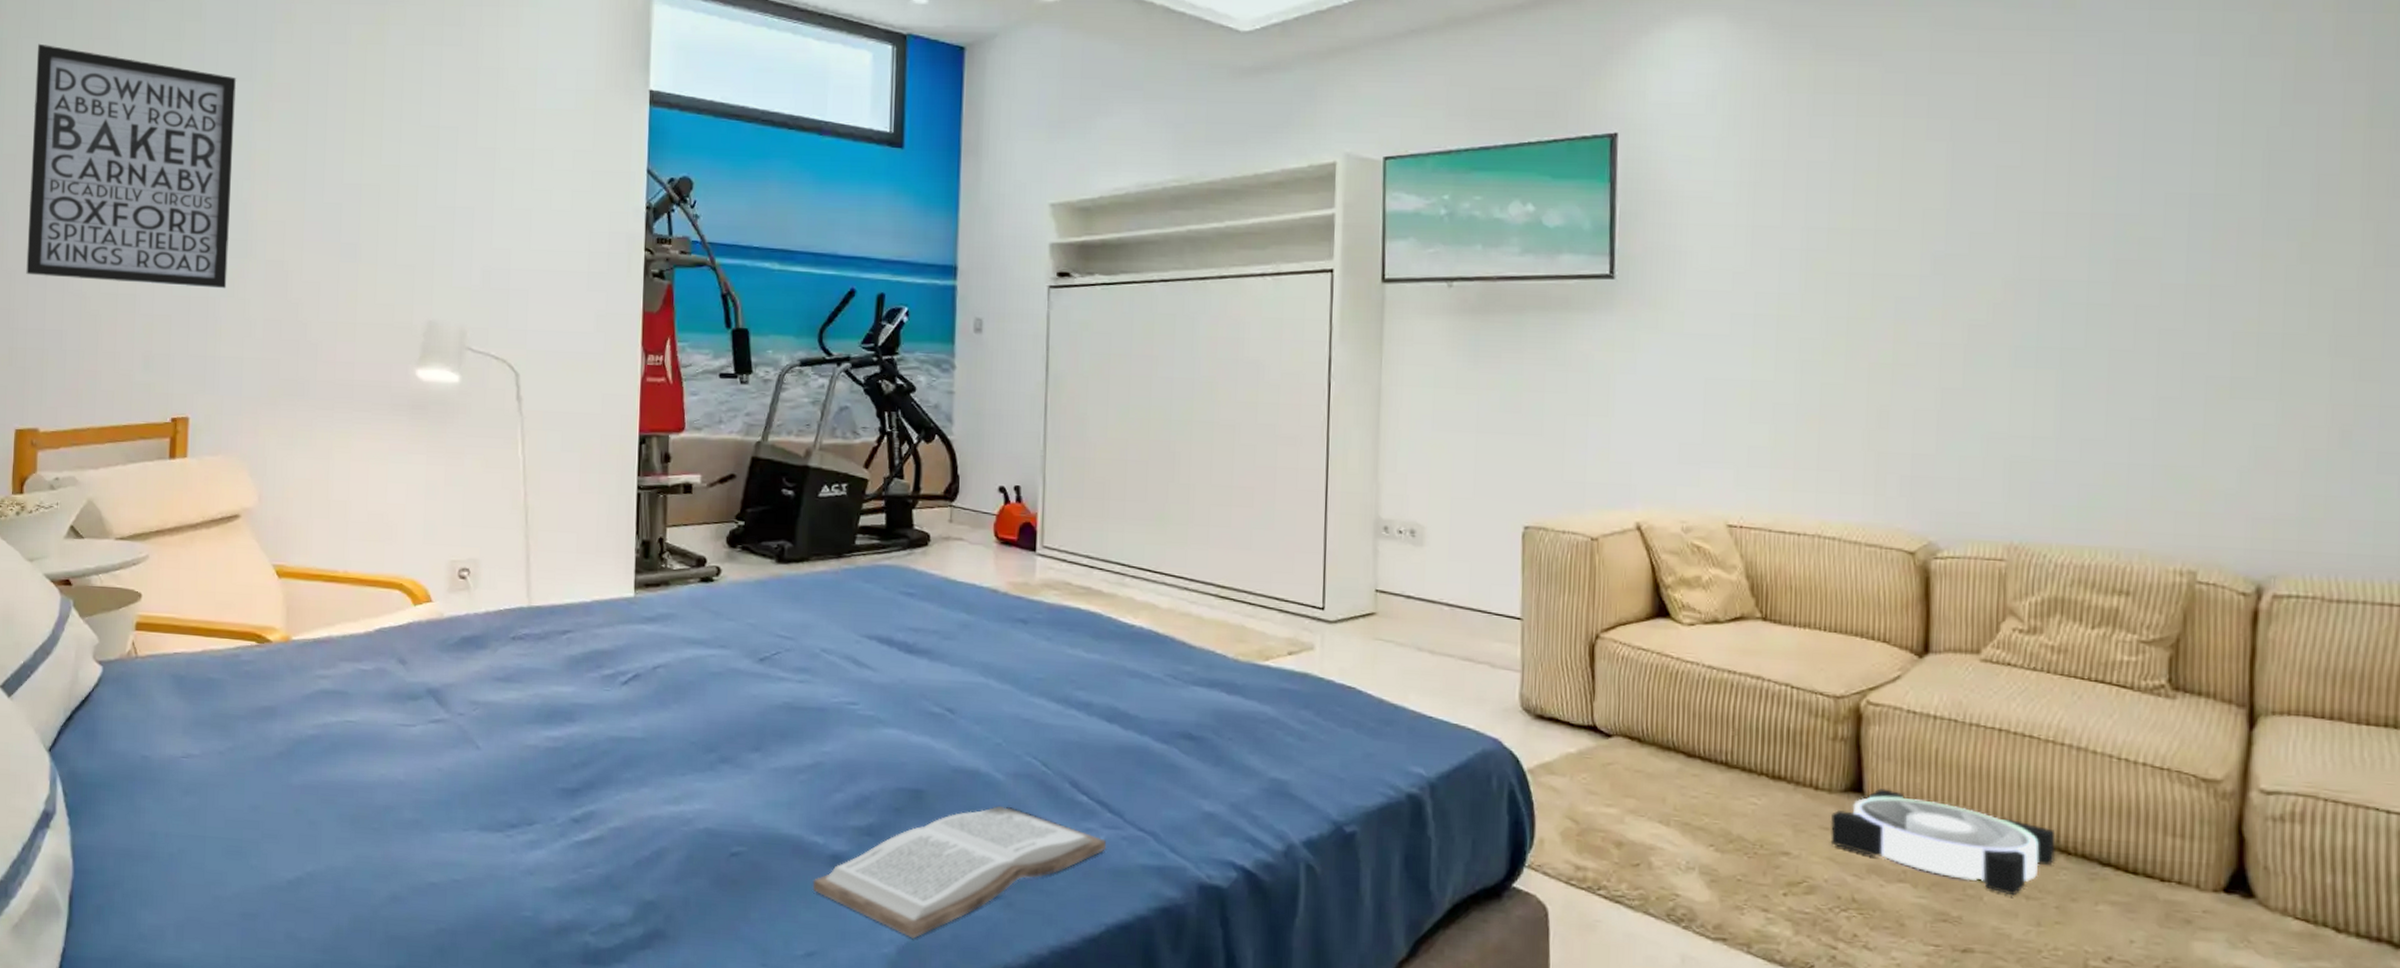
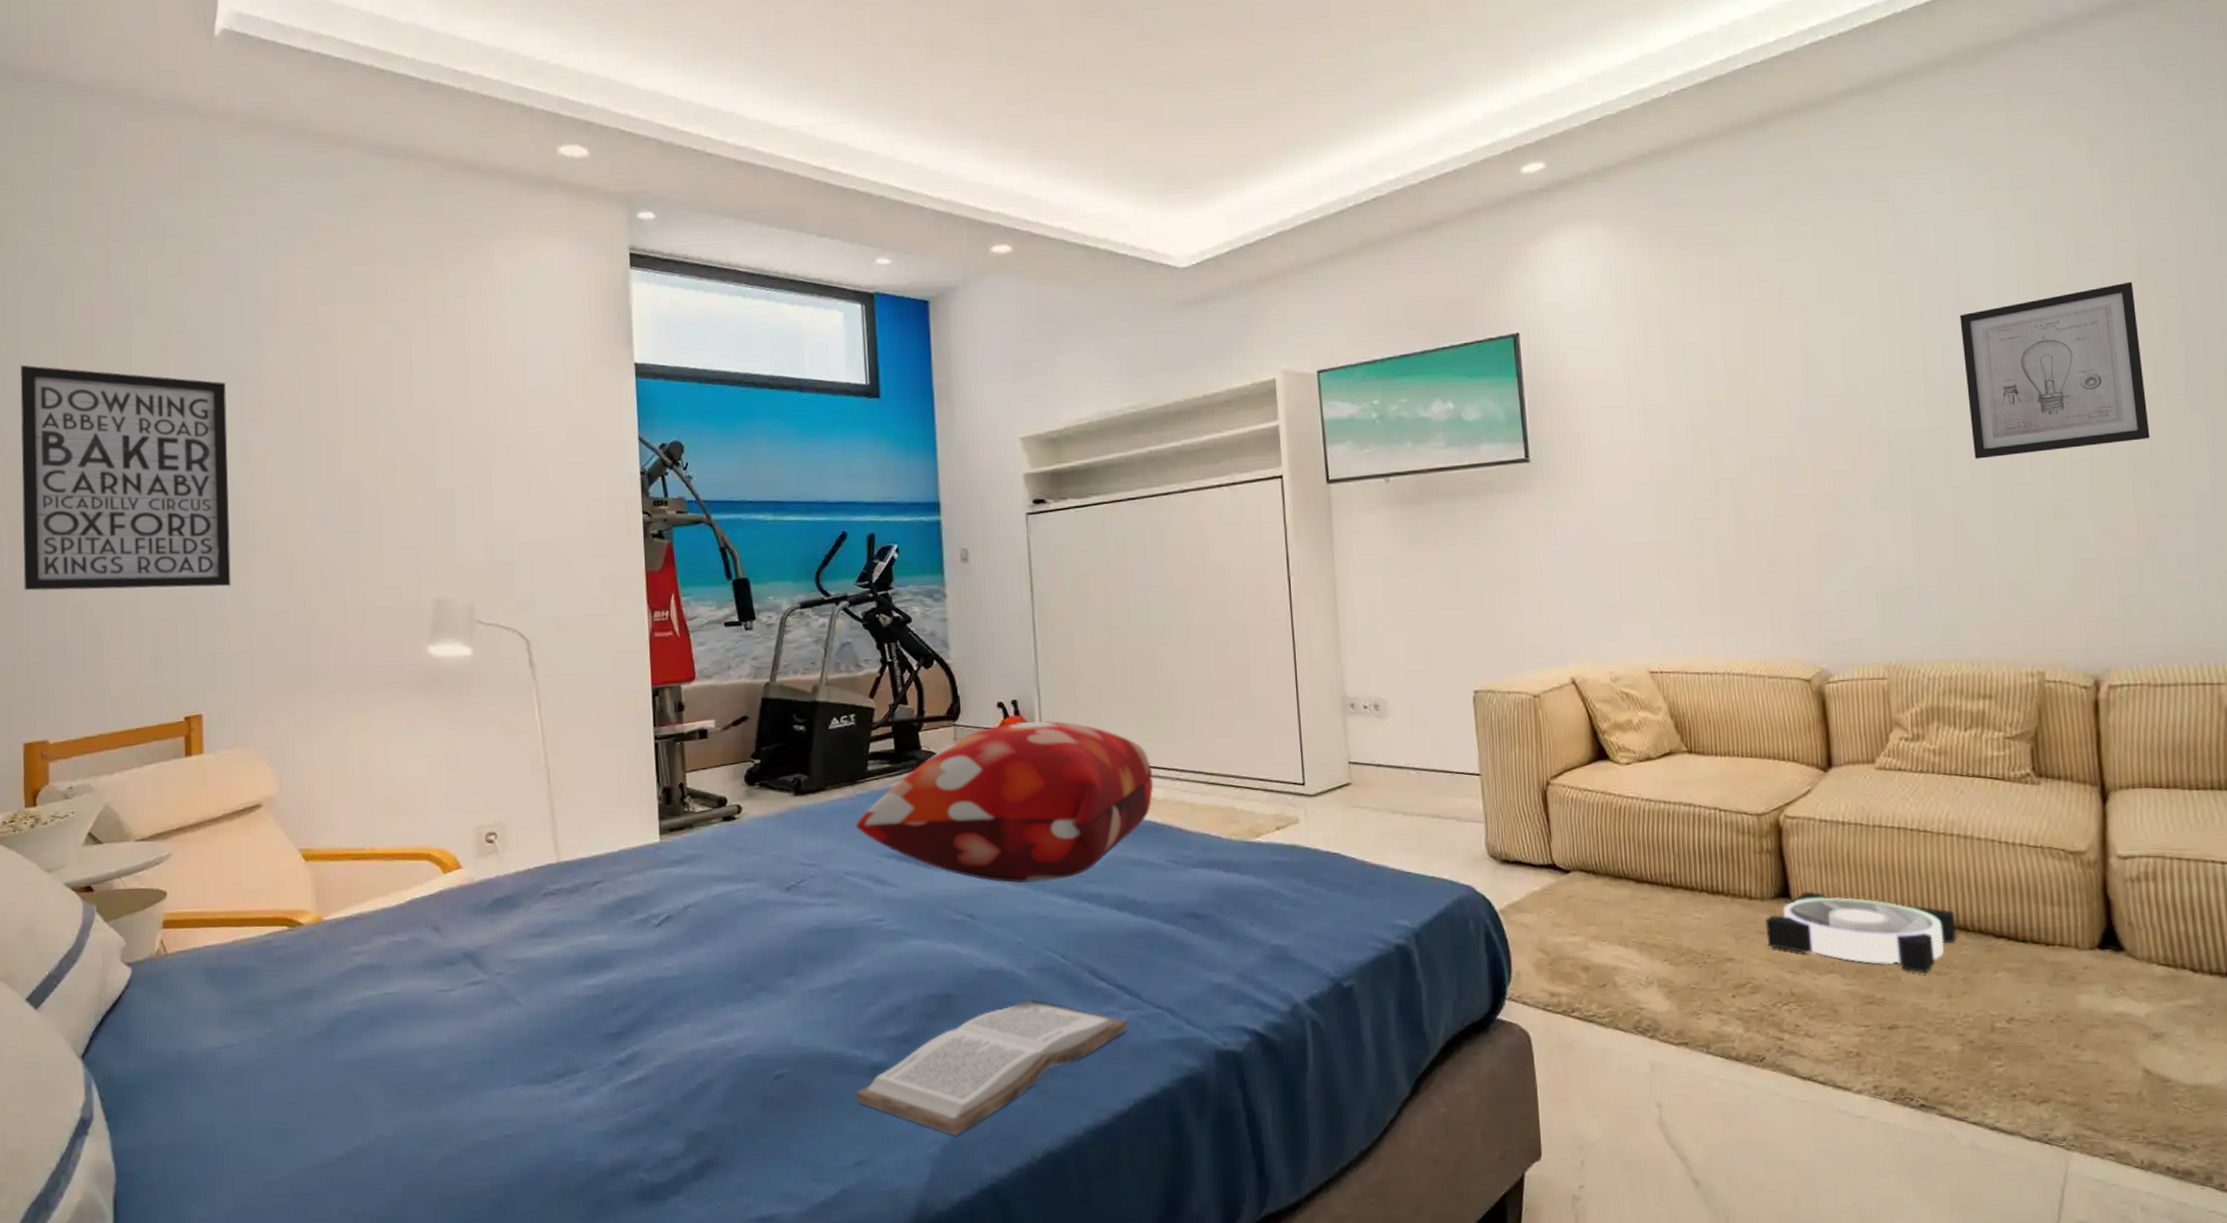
decorative pillow: none [837,509,1160,683] -> present [855,721,1154,883]
wall art: none [2140,130,2361,321] -> present [1960,281,2150,459]

